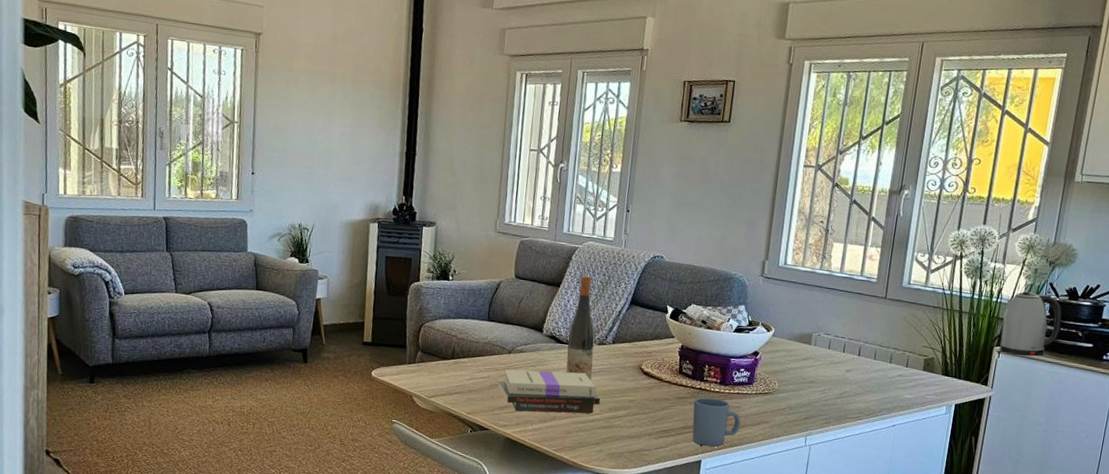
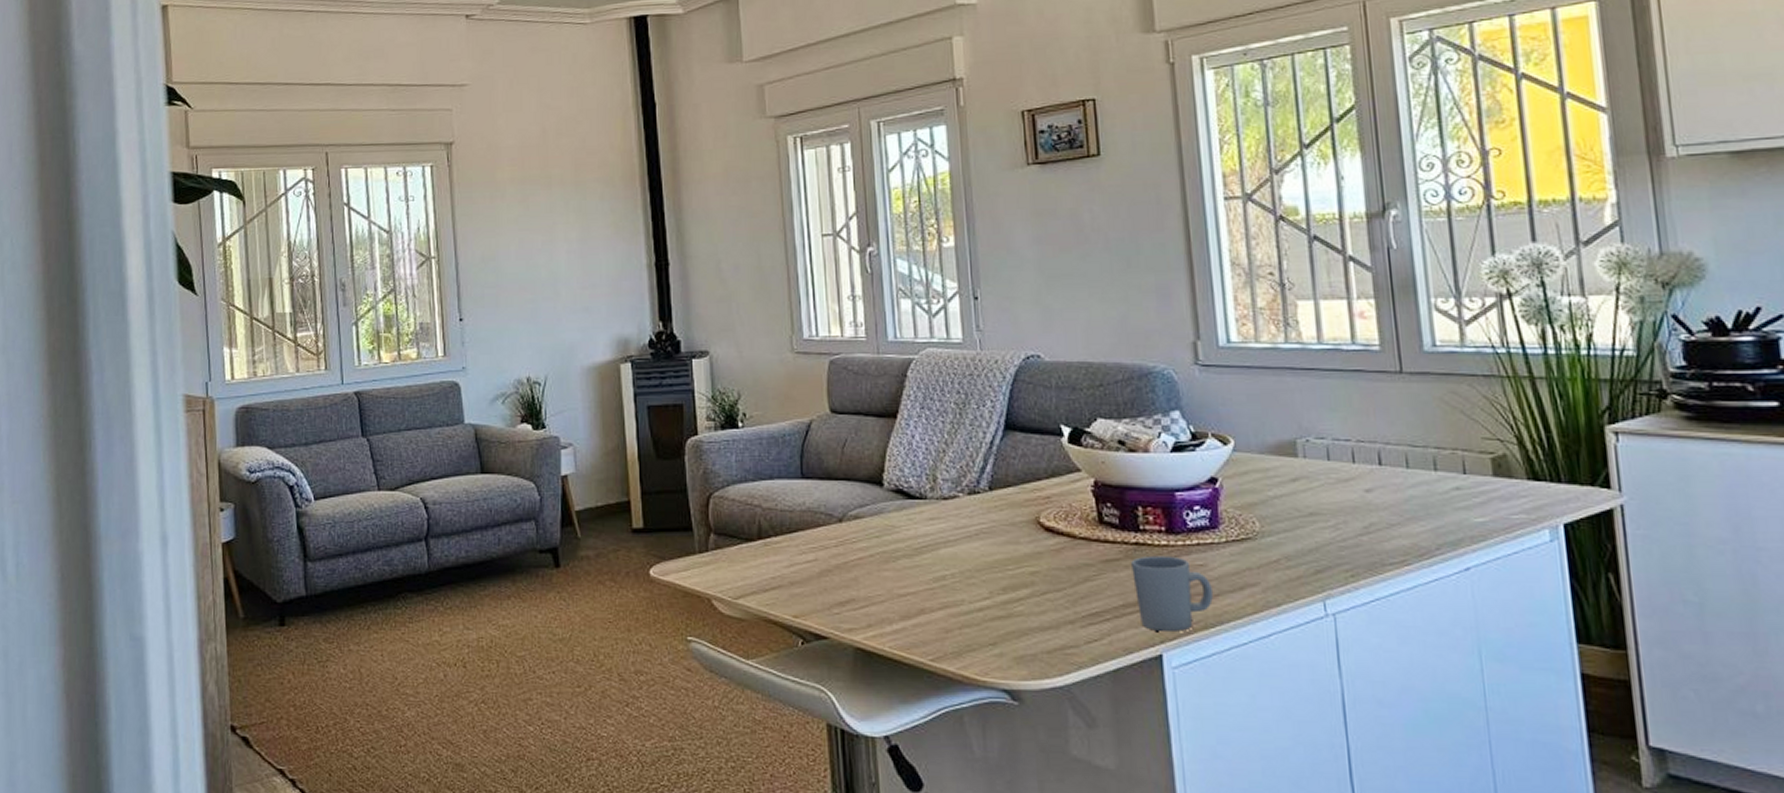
books: present [498,369,601,414] -> none [831,538,987,606]
wine bottle: present [566,275,595,381] -> none [921,396,967,550]
kettle: present [999,291,1062,357] -> none [1605,333,1713,435]

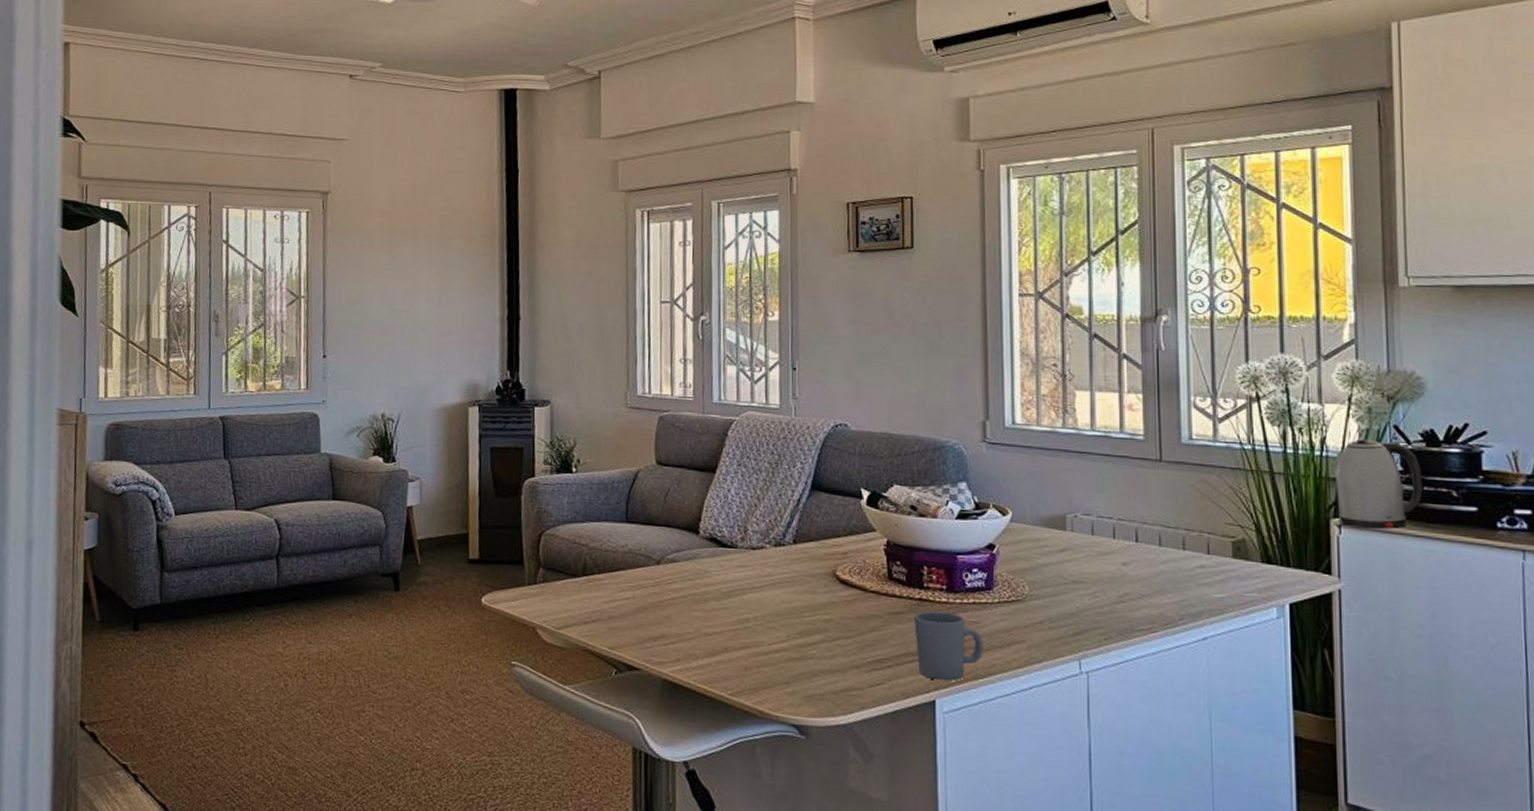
kettle: none [1605,333,1713,435] -> present [1335,439,1423,530]

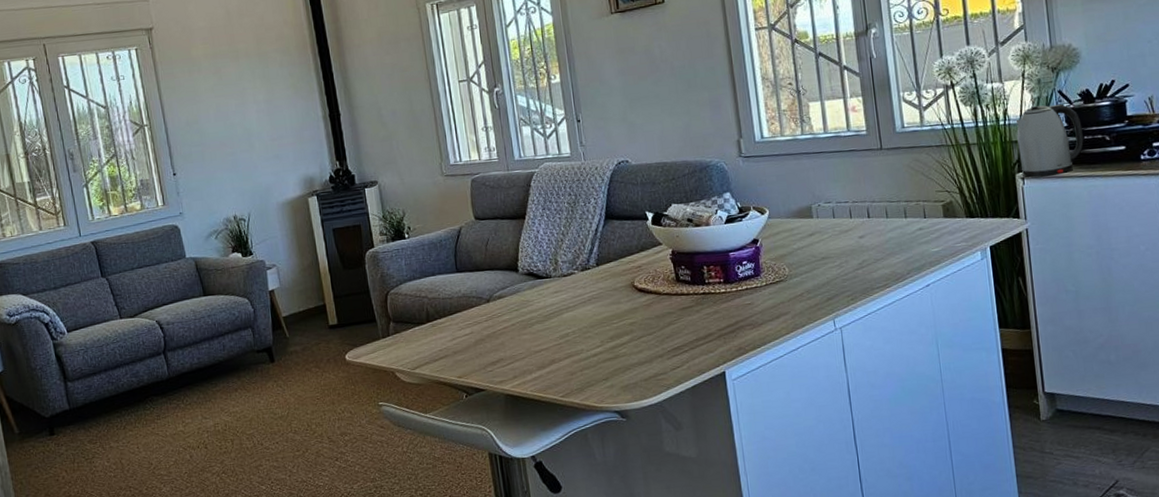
mug: present [914,610,985,682] -> none [701,299,759,356]

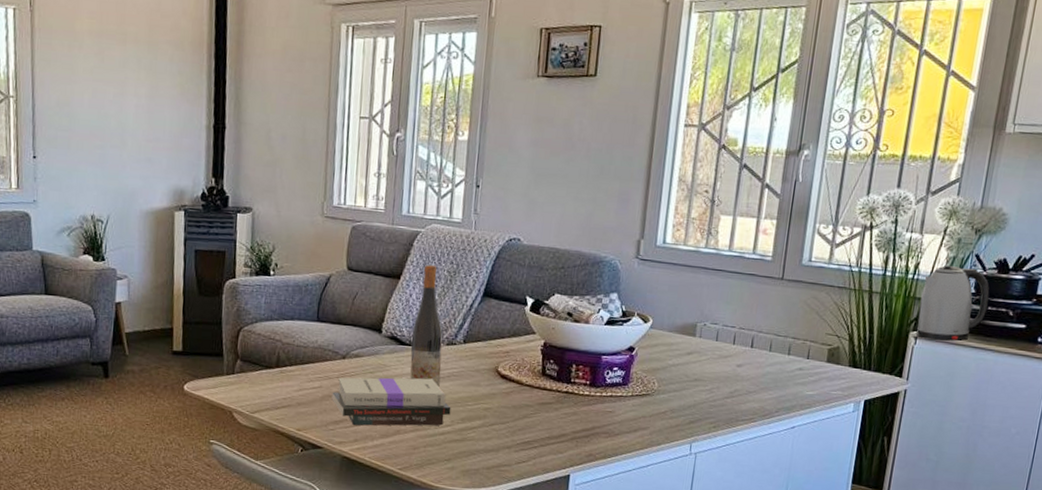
books: none [484,305,599,363] -> present [332,377,451,426]
wine bottle: none [545,199,583,312] -> present [410,264,443,388]

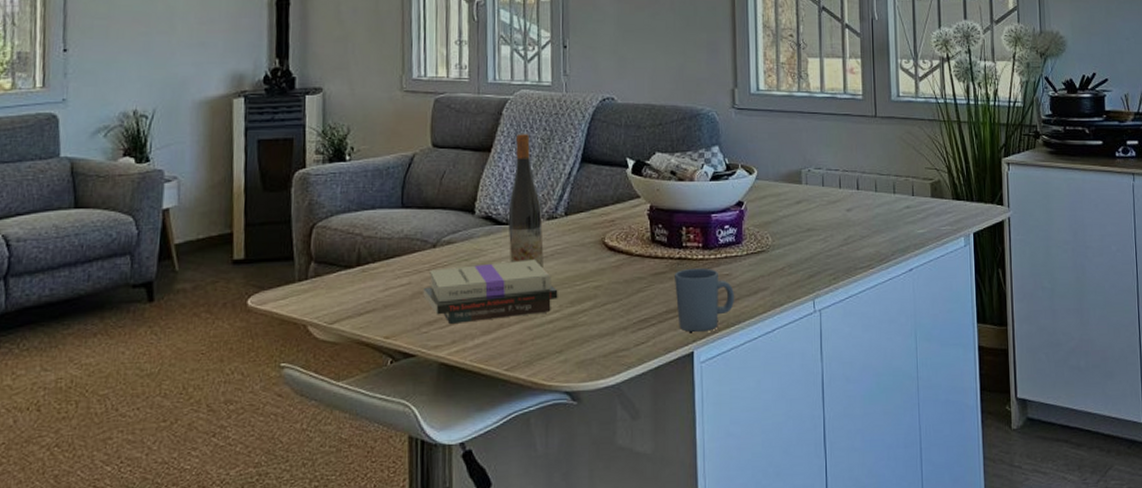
mug: none [559,402,615,460] -> present [675,268,735,333]
kettle: present [916,265,990,342] -> none [1004,90,1066,165]

